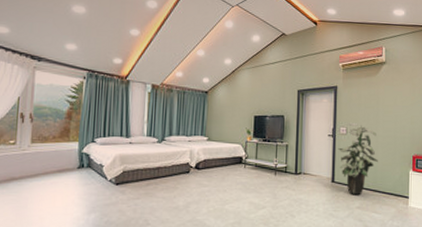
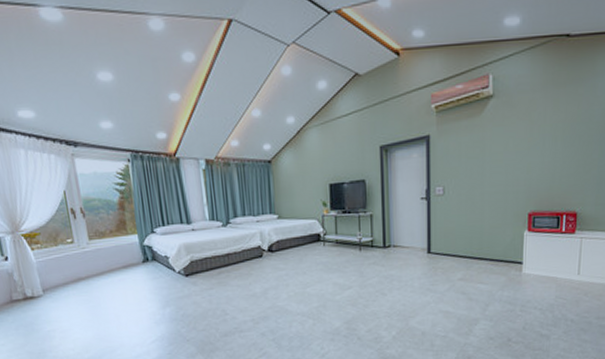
indoor plant: present [338,123,378,196] -> none [433,180,484,266]

